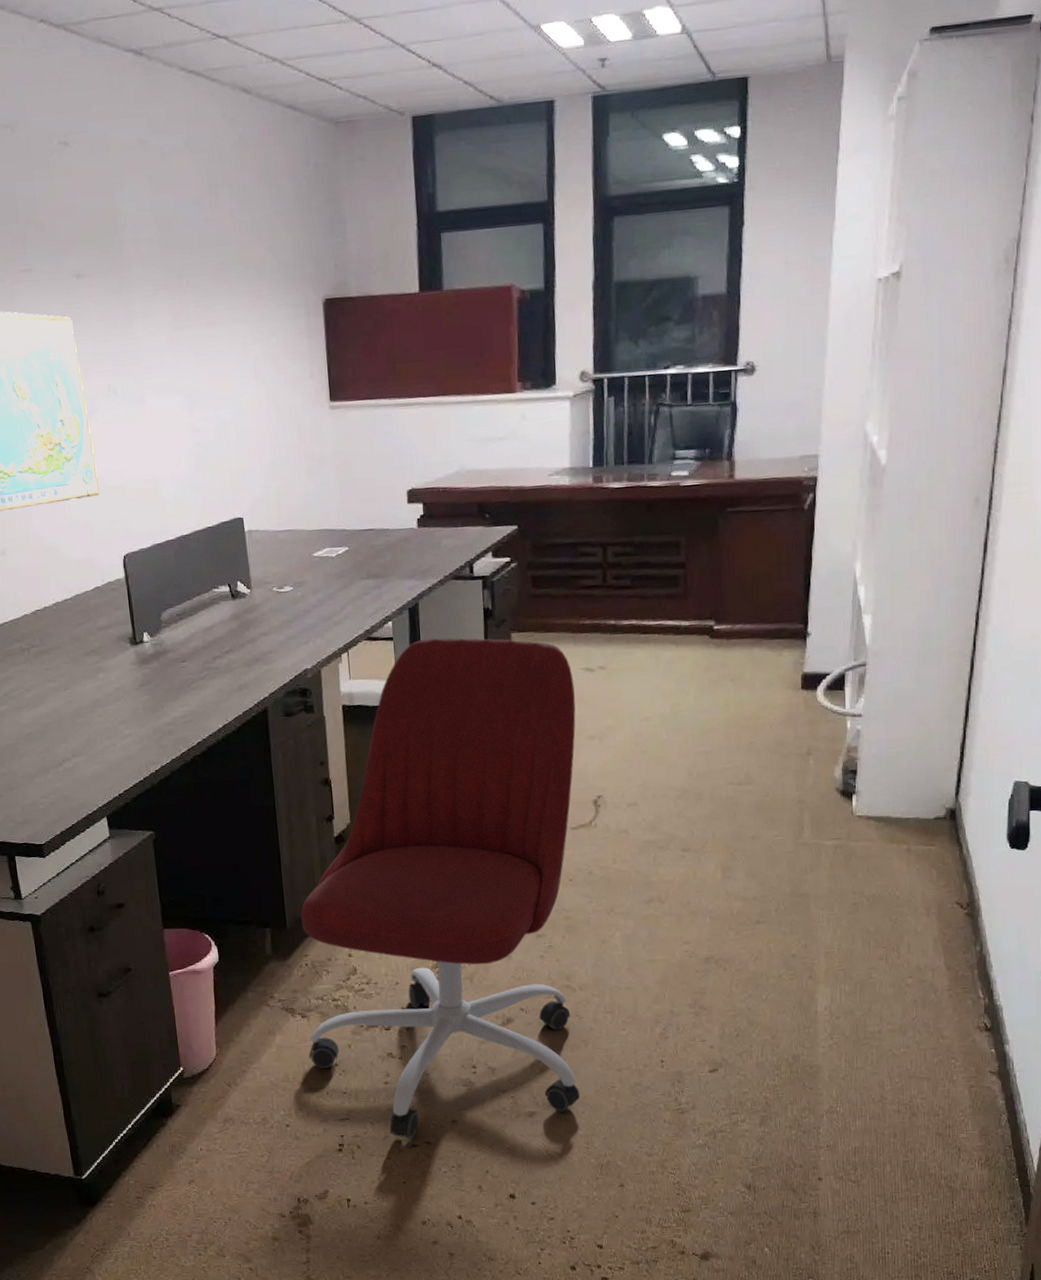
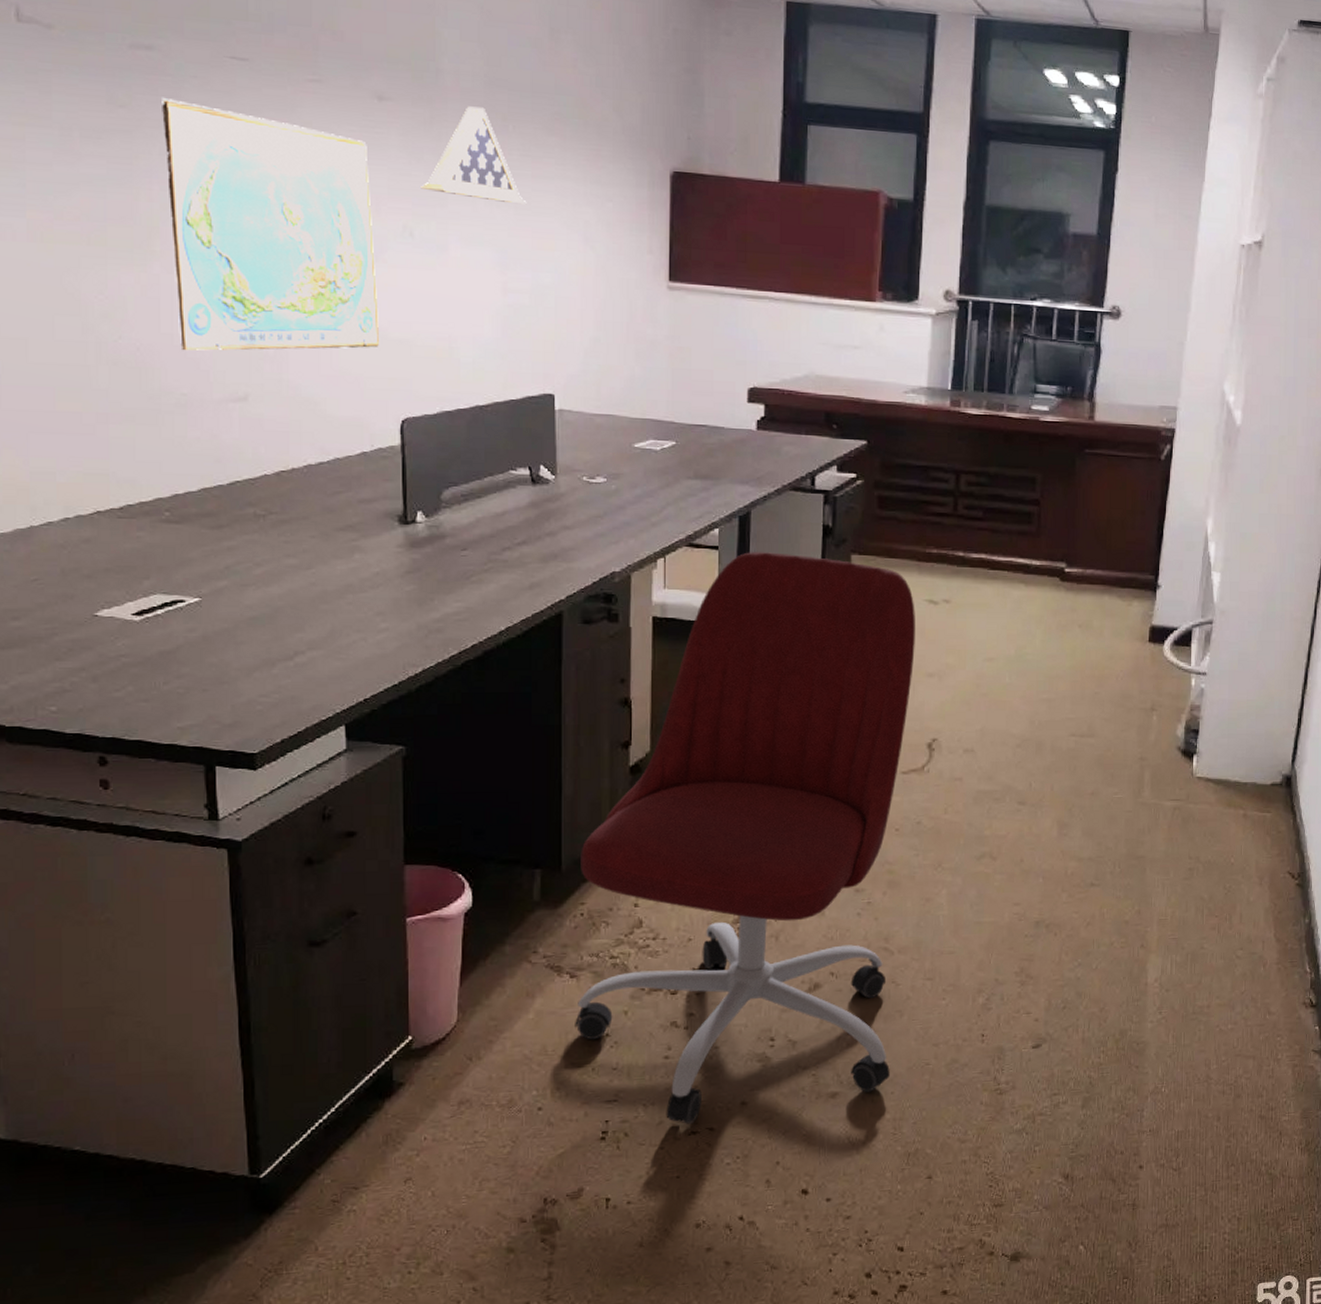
display case: none [118,269,205,352] -> present [421,106,527,204]

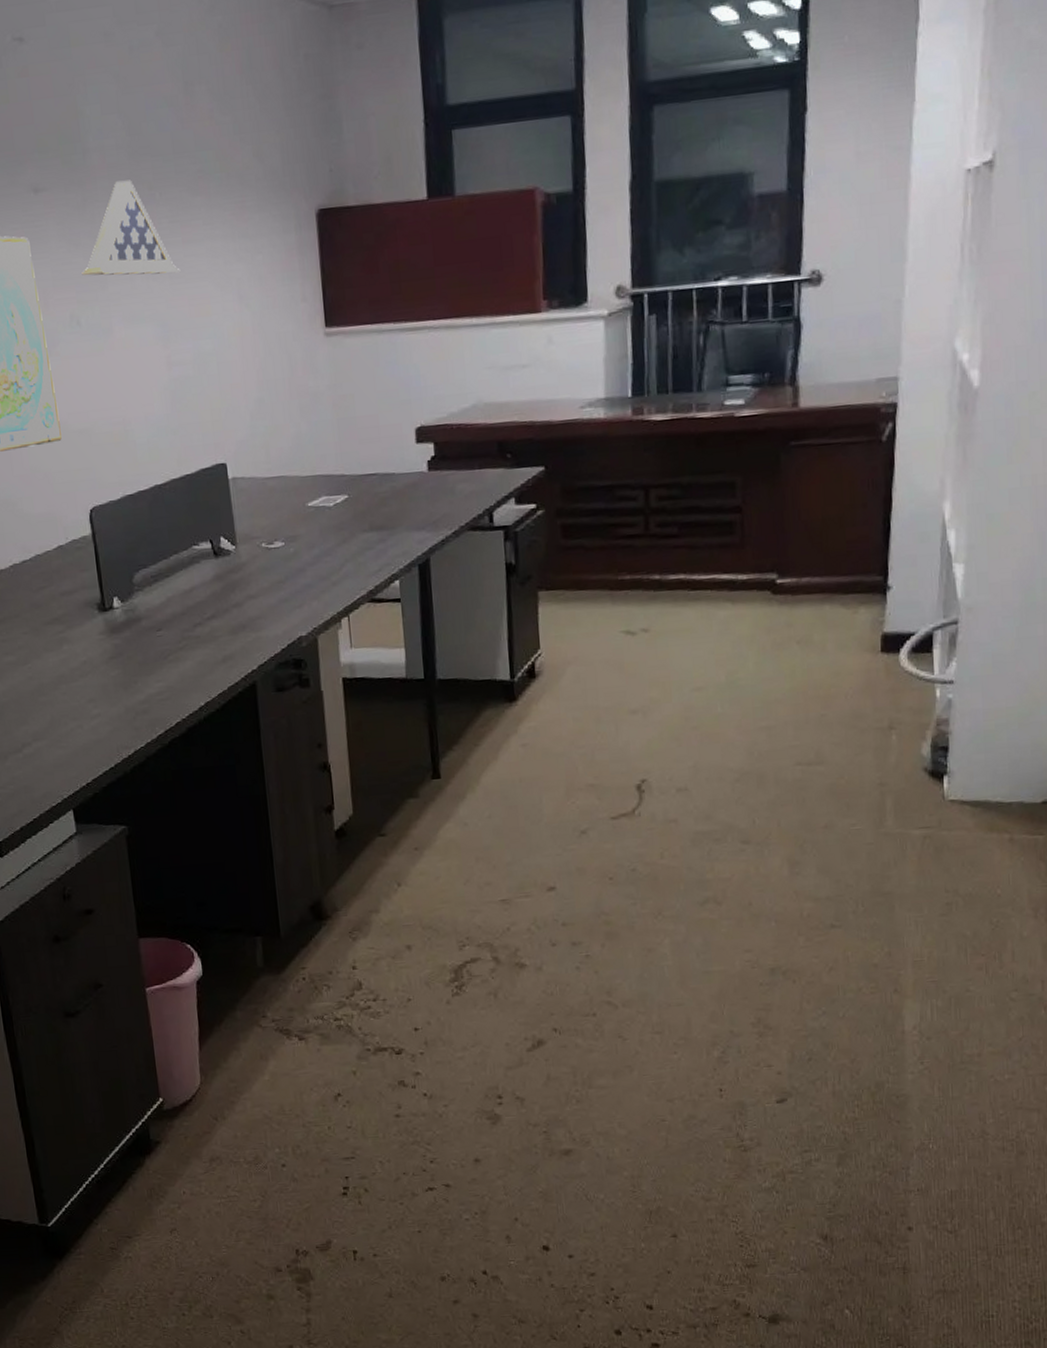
office chair: present [575,552,915,1124] -> none [296,598,624,1181]

